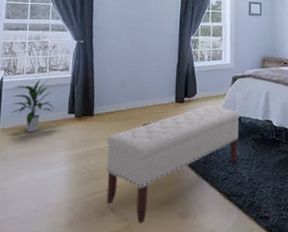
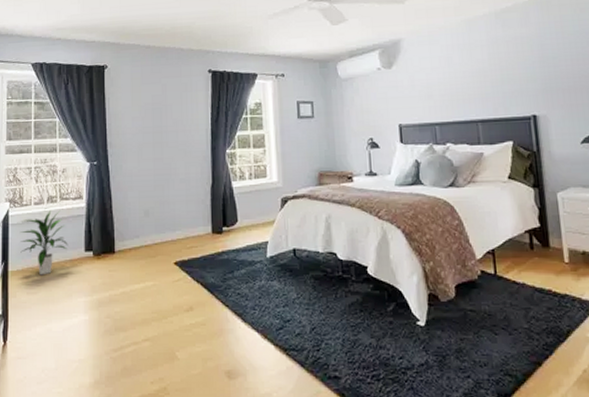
bench: present [106,106,240,223] -> none [132,236,294,384]

